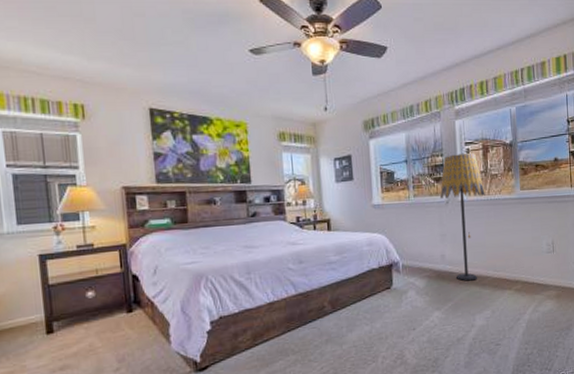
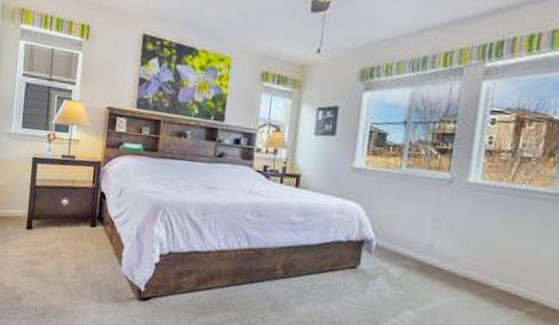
floor lamp: present [439,153,485,282] -> none [441,123,509,287]

